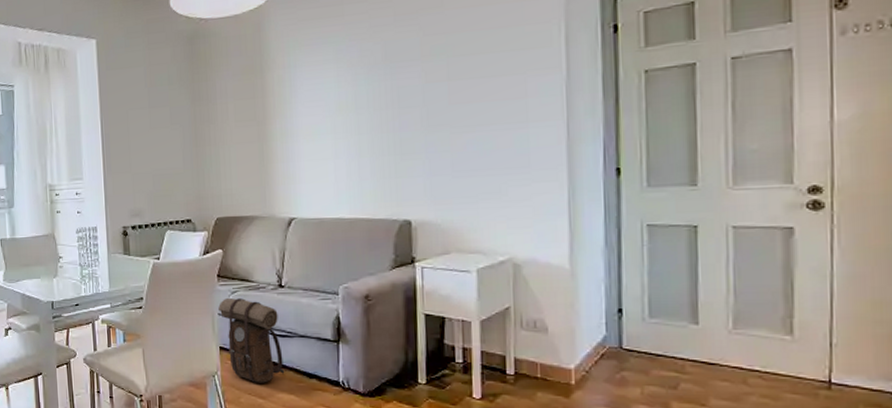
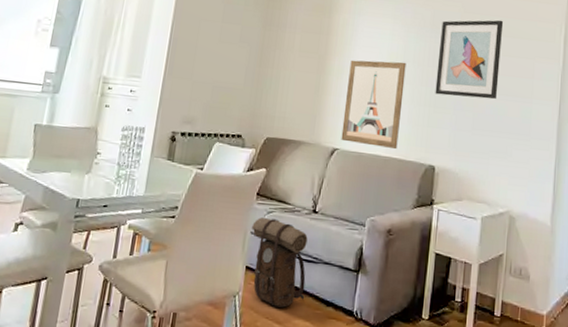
wall art: none [294,110,363,209] -> present [341,60,407,150]
wall art: none [397,34,480,140] -> present [435,20,504,100]

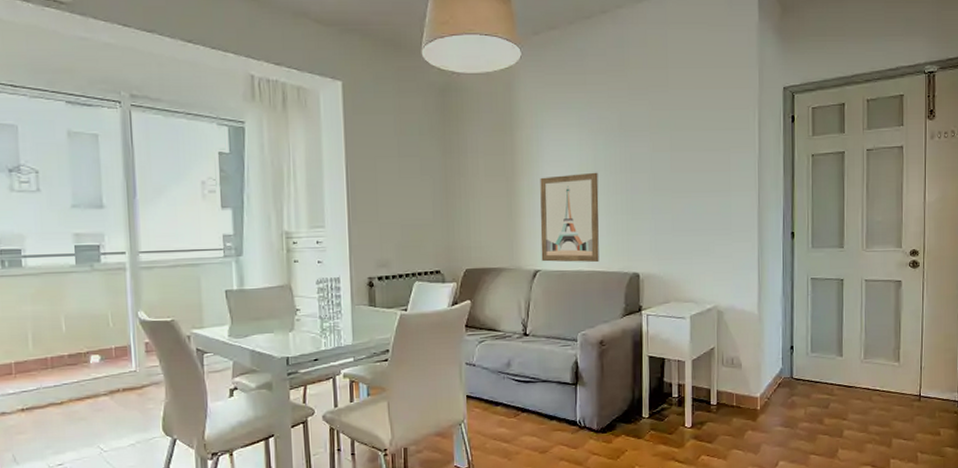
backpack: present [252,217,308,308] -> none [466,347,527,428]
wall art: present [435,20,504,100] -> none [630,113,695,201]

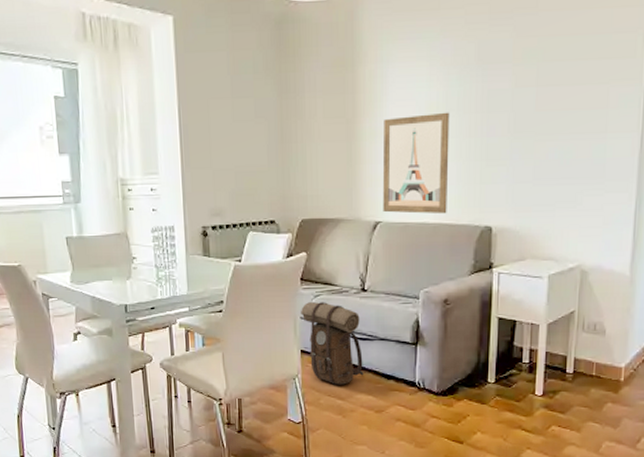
backpack: none [466,347,527,428] -> present [301,302,363,385]

